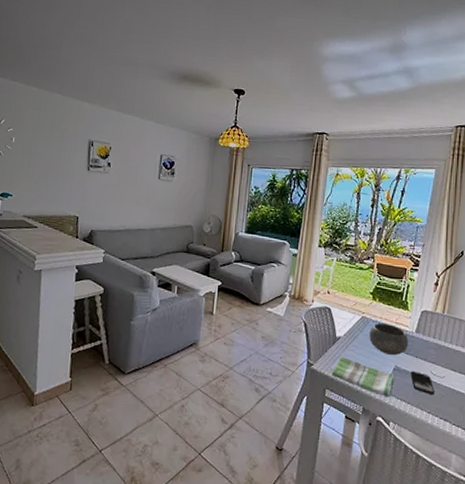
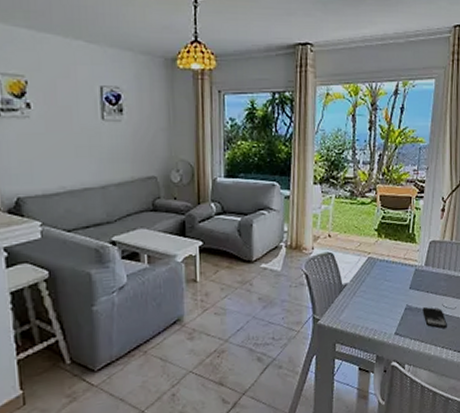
dish towel: present [331,356,395,398] -> none [340,305,407,340]
bowl: present [369,323,408,355] -> none [377,261,418,295]

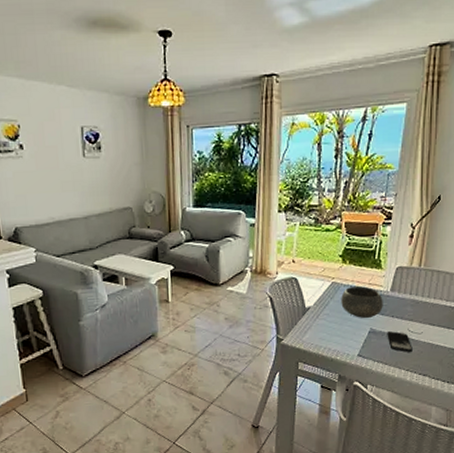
bowl: none [377,261,418,295] -> present [341,286,383,318]

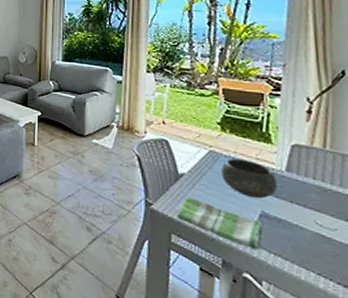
dish towel: none [303,327,370,362] -> present [177,196,263,251]
smartphone: present [387,331,412,353] -> none [285,219,324,253]

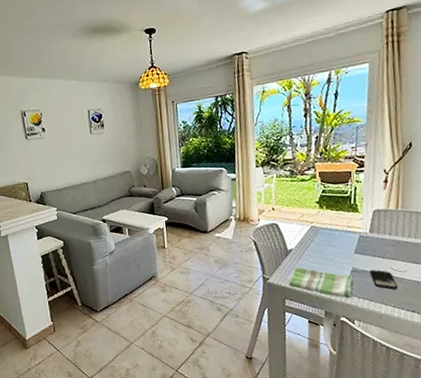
bowl: present [221,159,277,199] -> none [321,229,364,258]
smartphone: none [285,219,324,253] -> present [369,270,398,290]

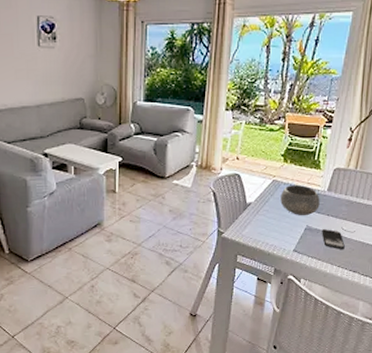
dish towel: present [288,267,354,299] -> none [243,222,306,257]
bowl: none [321,229,364,258] -> present [280,185,320,215]

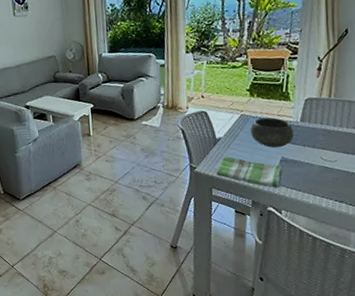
dish towel: none [243,222,306,257] -> present [216,156,282,188]
smartphone: present [322,229,345,250] -> none [299,159,327,180]

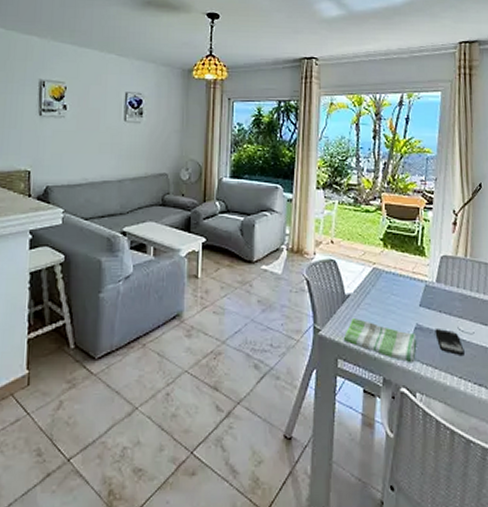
bowl: present [250,117,294,148] -> none [383,275,429,311]
smartphone: none [299,159,327,180] -> present [435,329,465,357]

